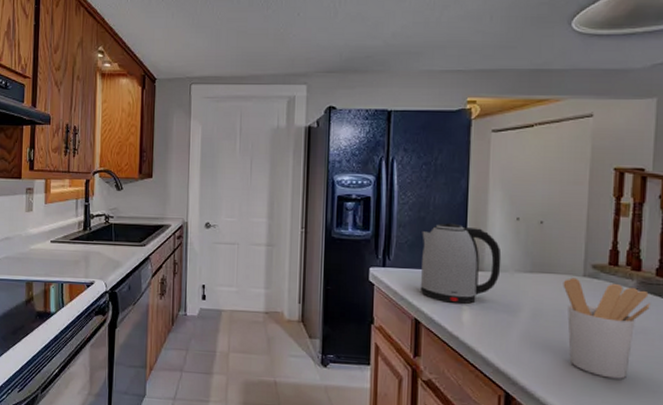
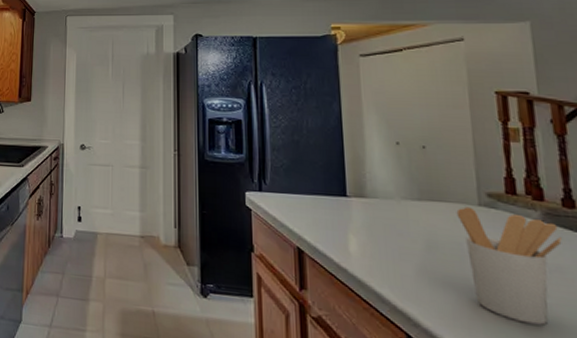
kettle: present [420,223,502,304] -> none [297,147,386,233]

